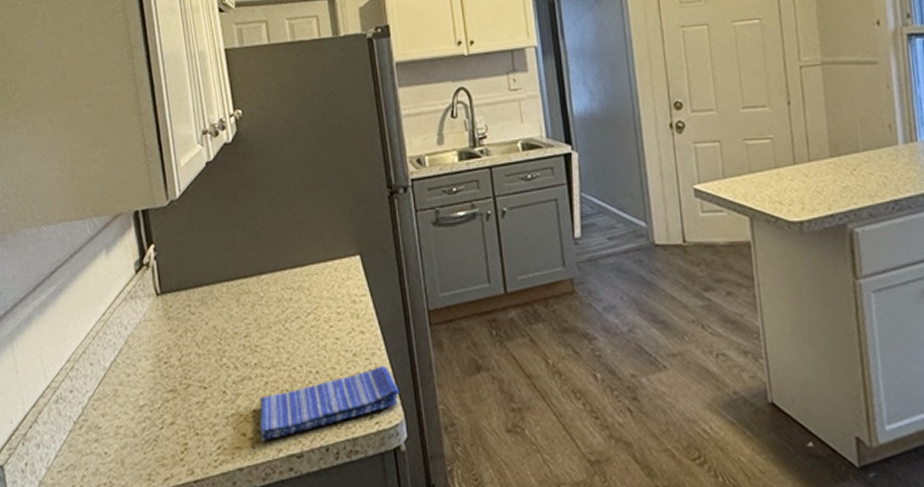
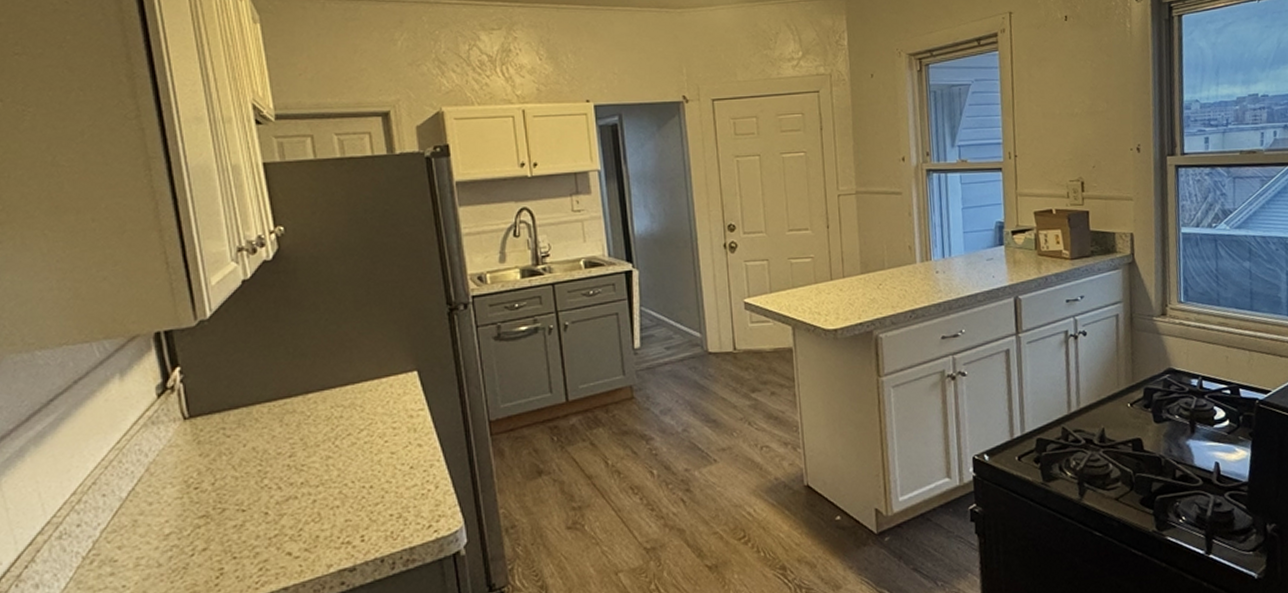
dish towel: present [259,366,400,441] -> none [306,476,459,559]

